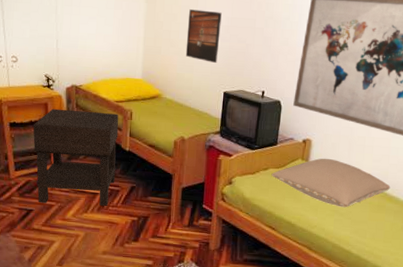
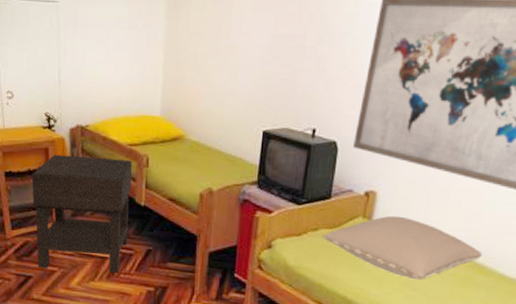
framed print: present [185,9,222,63] -> none [215,25,262,94]

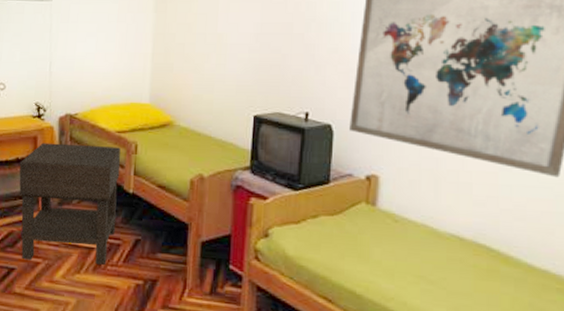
pillow: present [322,215,483,280] -> none [323,200,505,272]

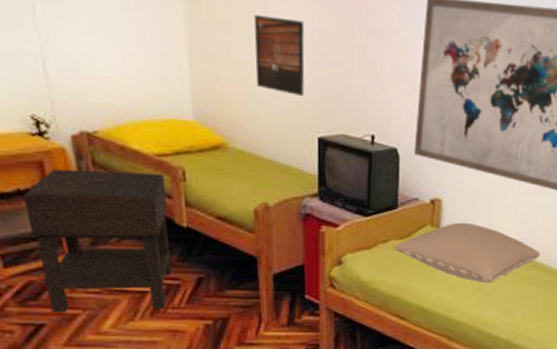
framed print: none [203,16,249,79] -> present [254,15,305,96]
pillow: none [323,200,505,272] -> present [393,222,541,284]

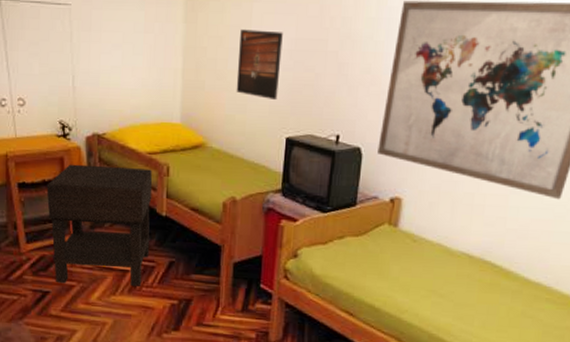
pillow: present [393,222,541,284] -> none [348,222,507,287]

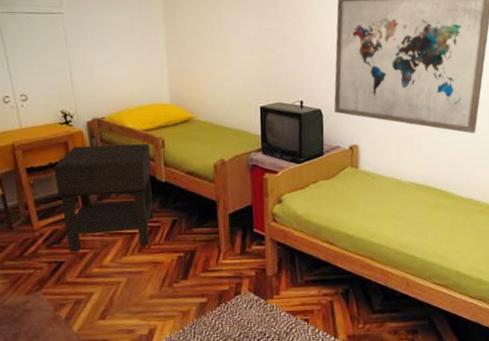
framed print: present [236,29,283,99] -> none [212,24,249,78]

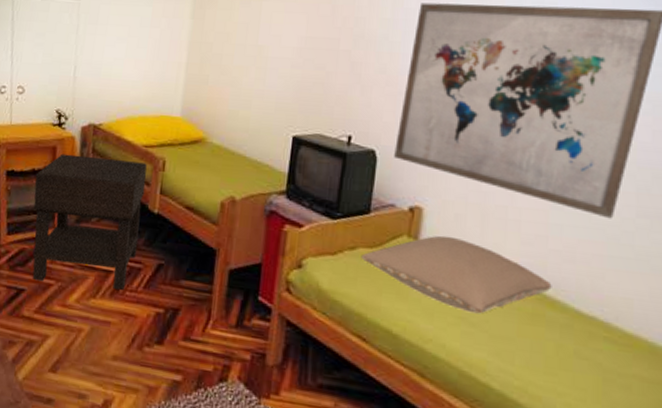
pillow: none [321,162,445,211] -> present [361,235,552,314]

